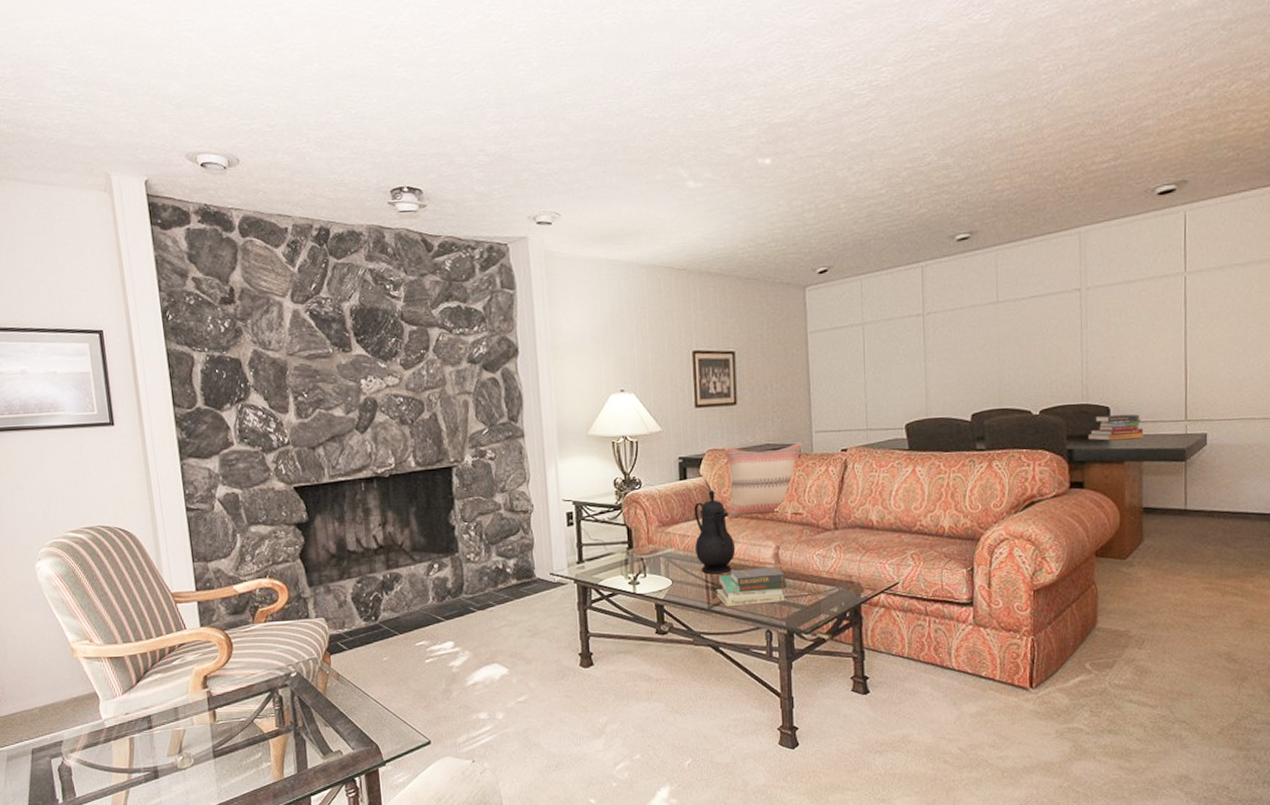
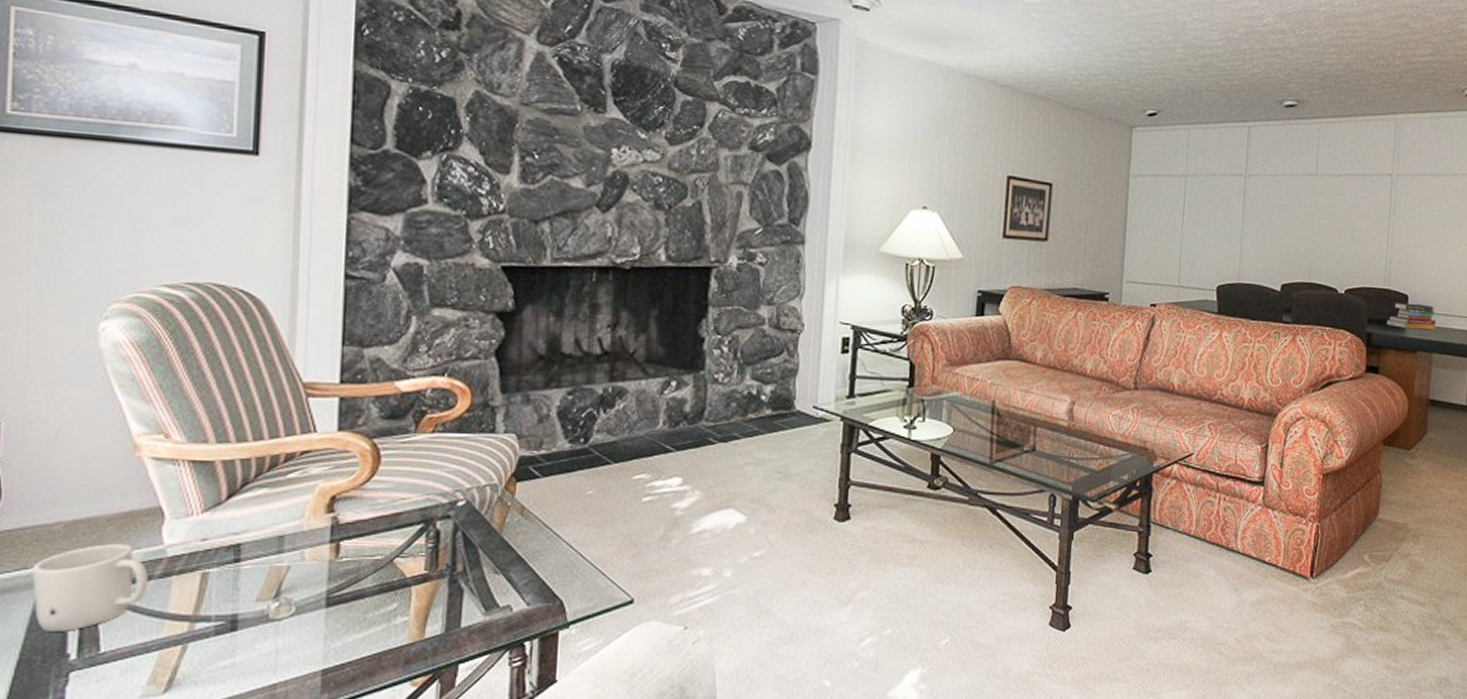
mug: none [25,720,98,784] -> present [32,544,148,631]
coffeepot: present [694,491,736,575] -> none [984,332,1028,427]
books: present [716,566,787,607] -> none [1000,422,1079,465]
pillow: present [724,442,804,519] -> none [1023,286,1111,372]

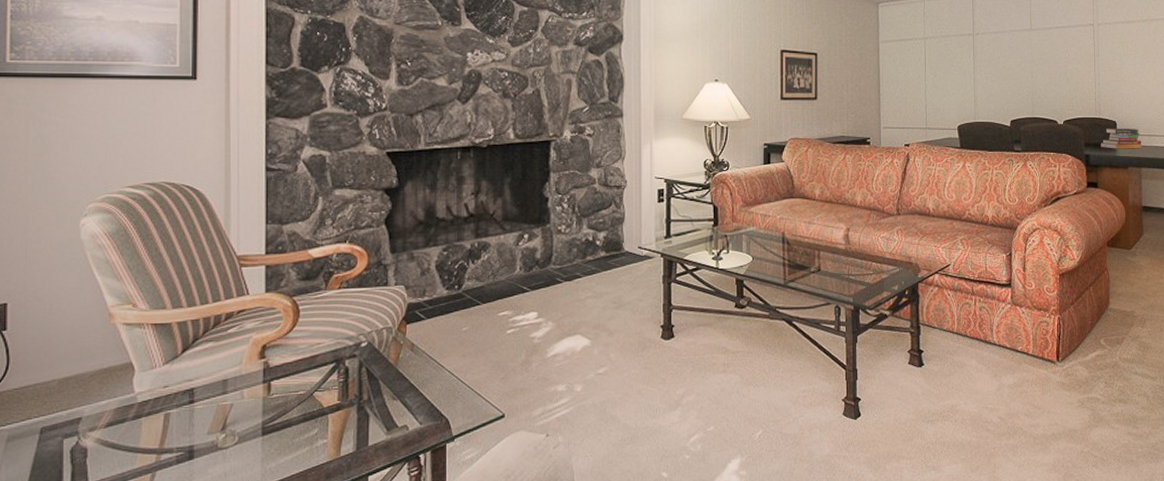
mug: present [32,544,148,631] -> none [34,394,123,468]

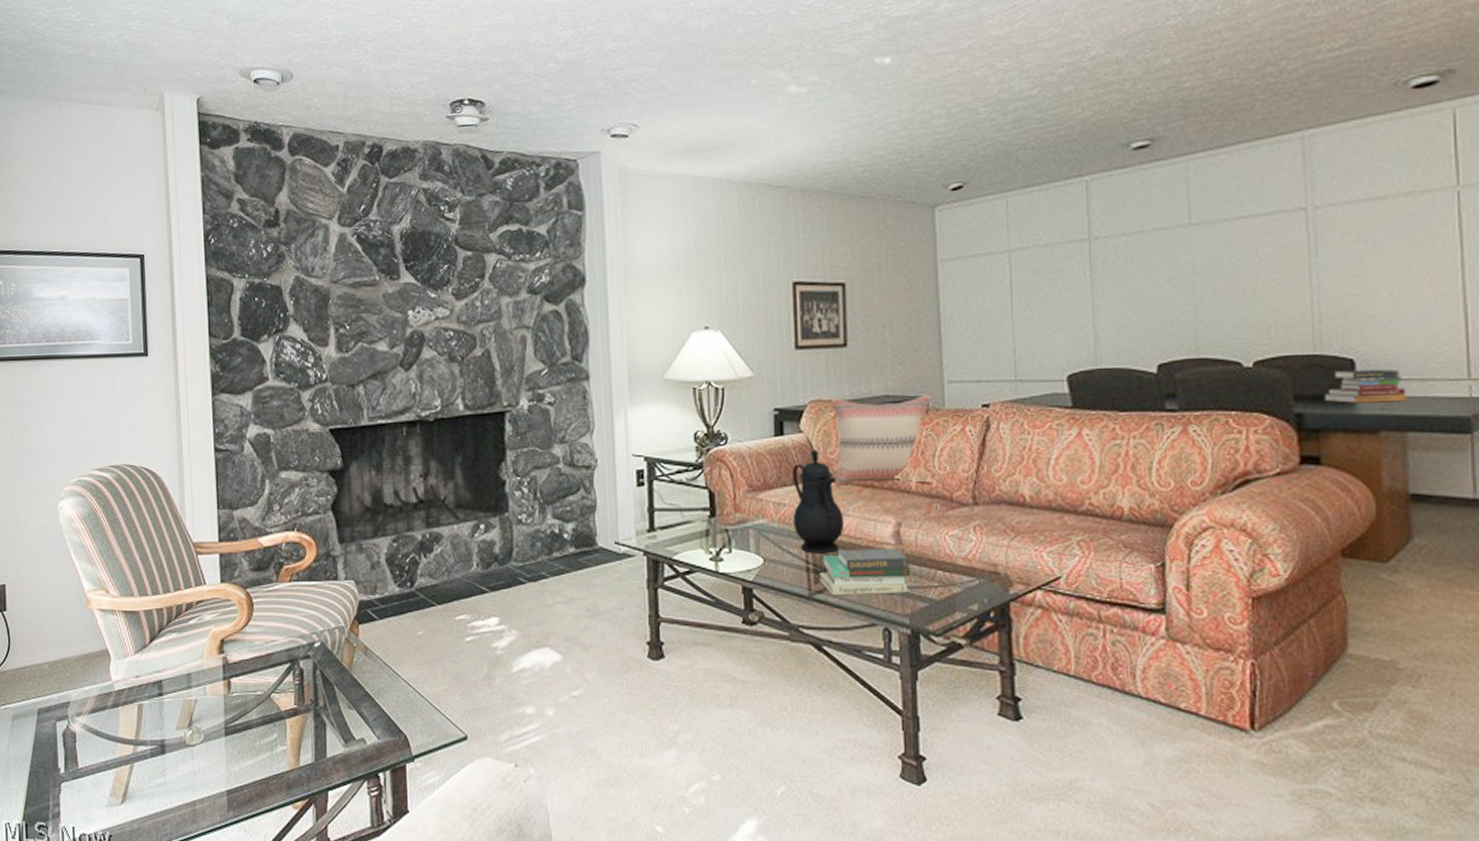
coffeepot: none [775,175,811,253] -> present [792,450,845,554]
books: none [792,246,855,284] -> present [819,548,911,596]
pillow: none [804,136,872,202] -> present [830,394,933,487]

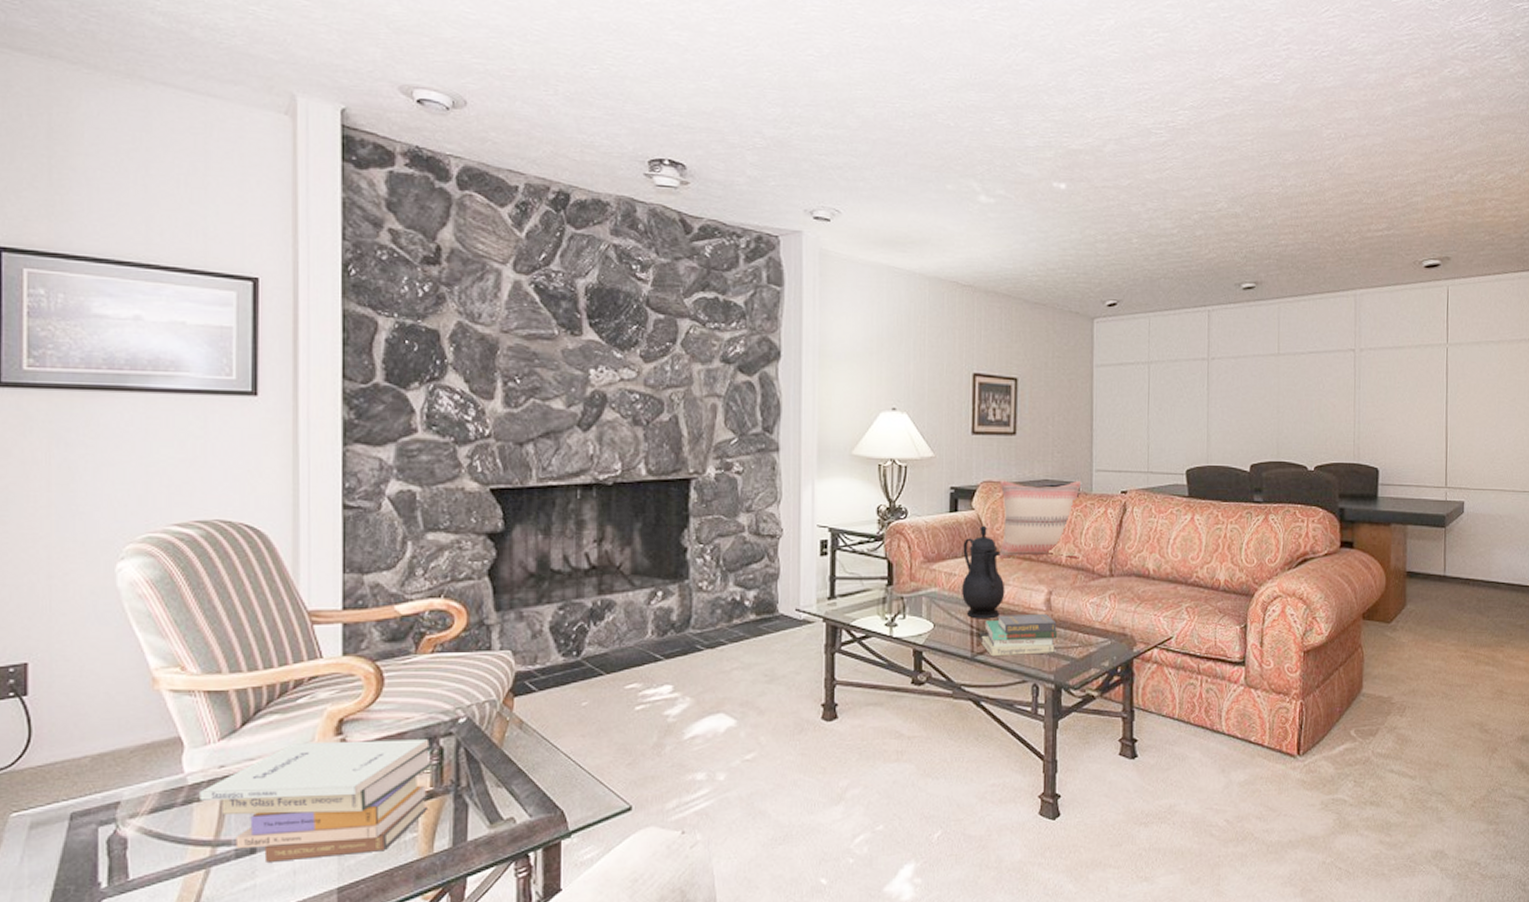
books: none [123,659,295,763] -> present [200,739,433,862]
books: present [1323,368,1406,404] -> none [1358,476,1409,502]

